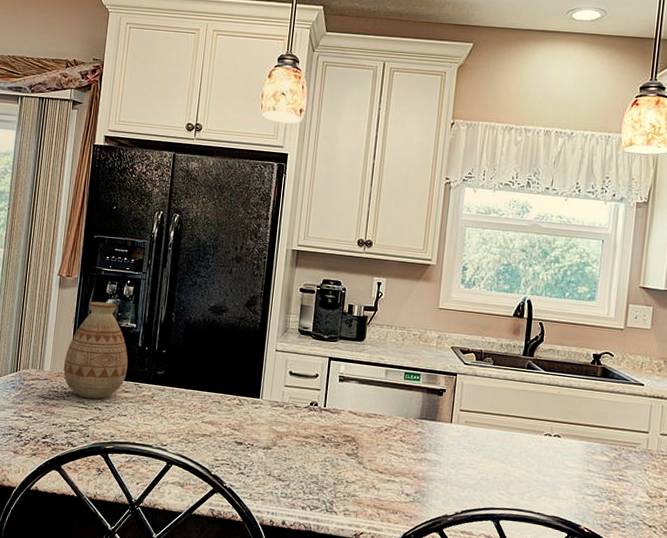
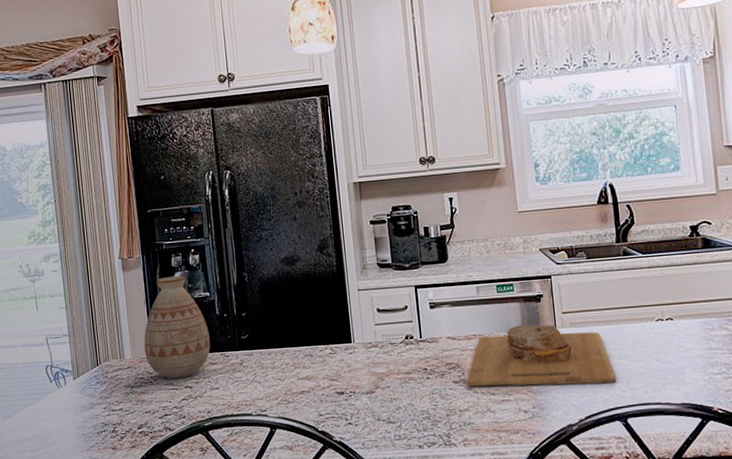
cutting board: none [359,413,498,485] -> present [467,324,617,387]

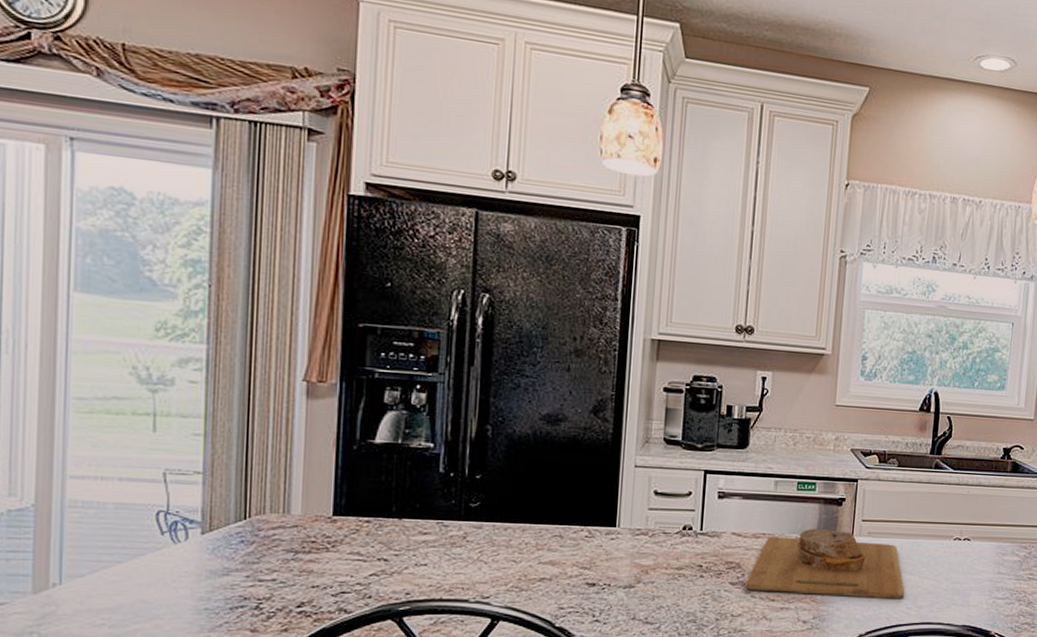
vase: present [144,275,211,379] -> none [324,414,425,548]

